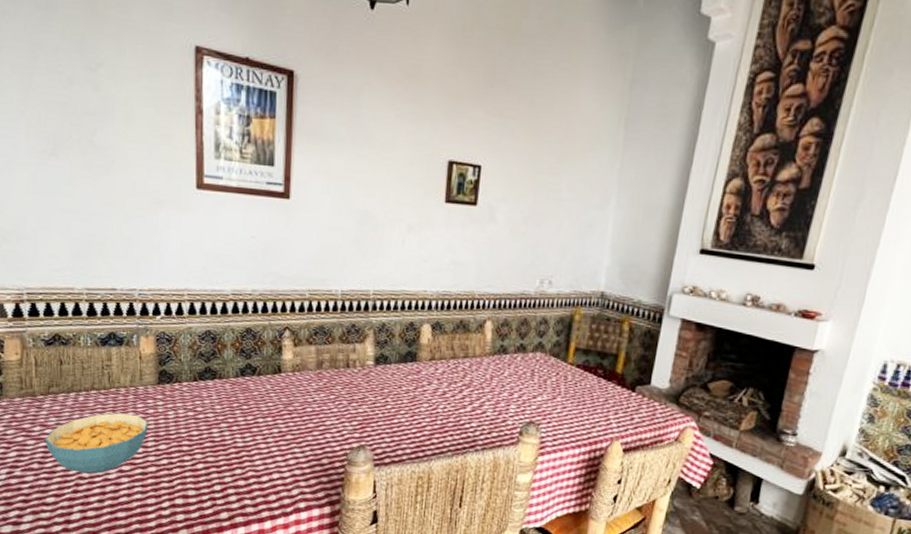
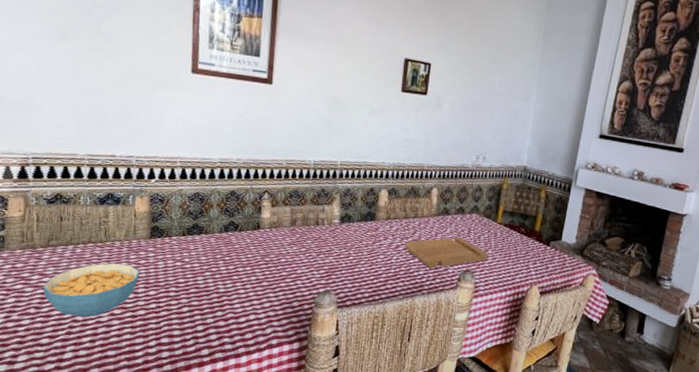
cutting board: none [452,380,558,419] -> present [404,236,489,268]

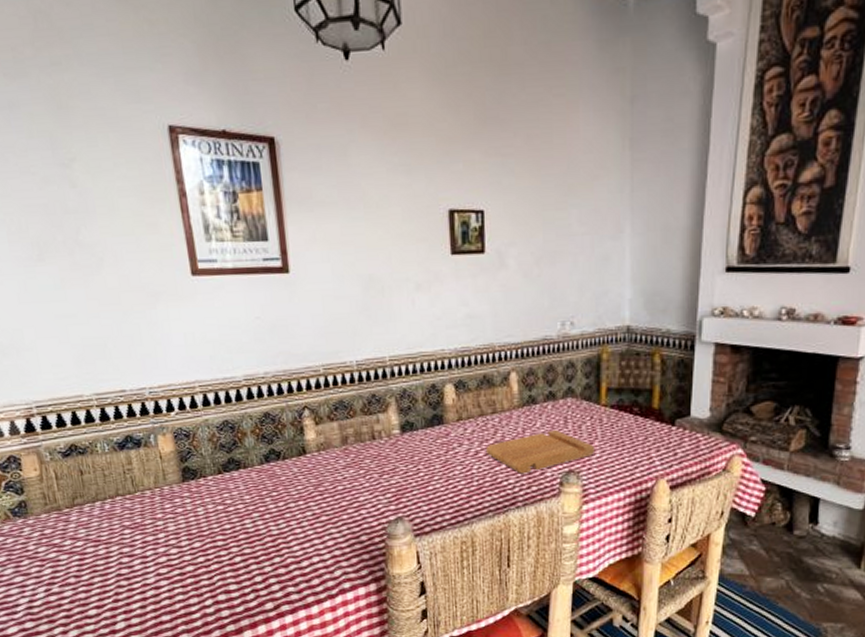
cereal bowl: present [42,263,140,317] -> none [77,516,180,581]

